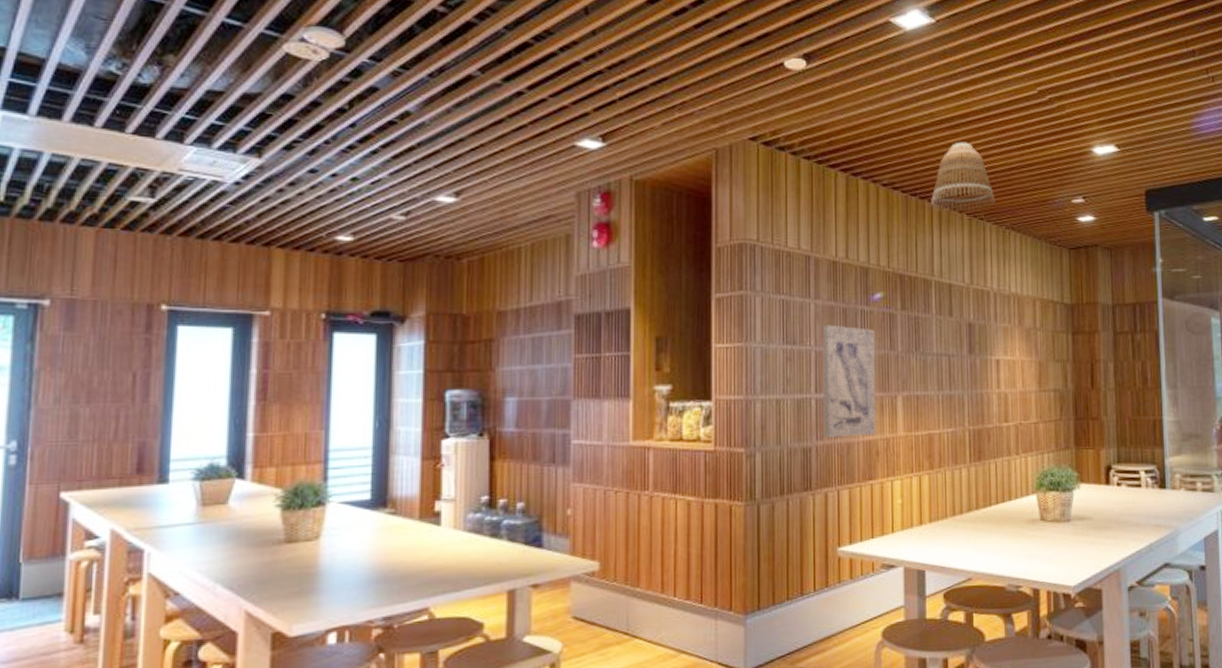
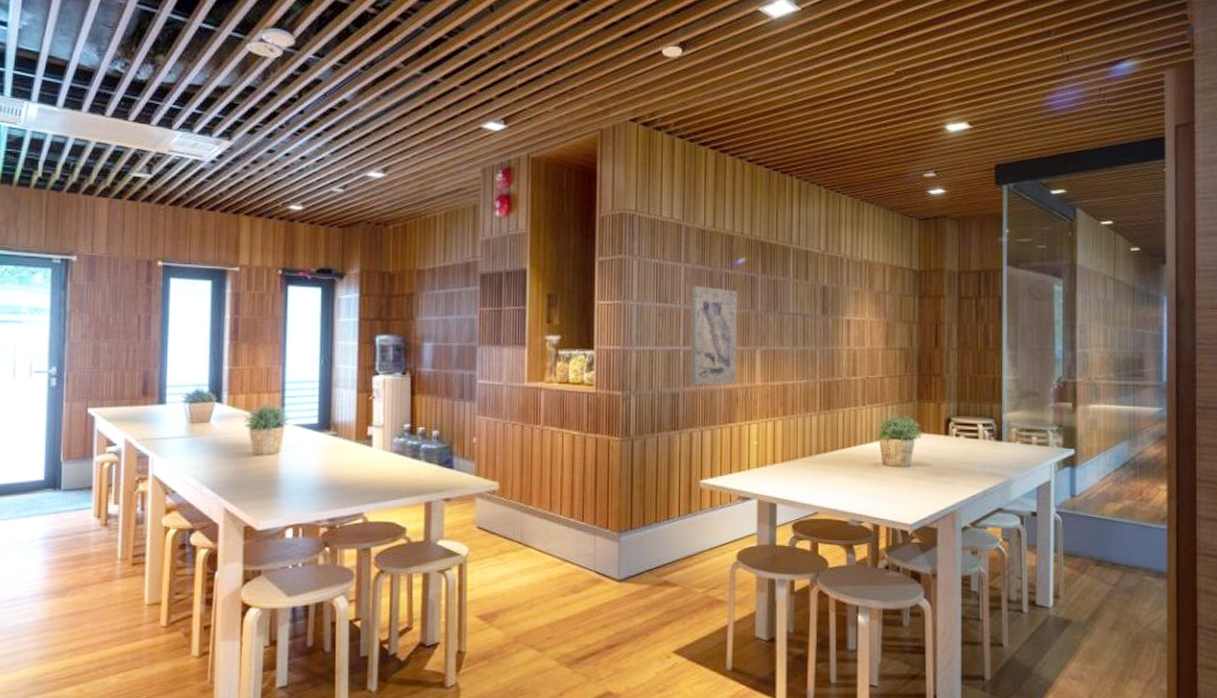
lamp shade: present [931,142,996,212] -> none [792,121,852,185]

